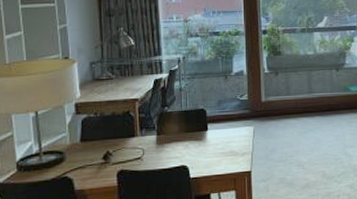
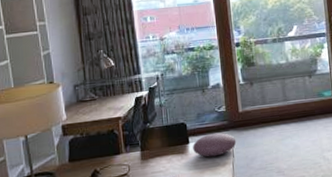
decorative bowl: none [211,121,257,146] -> present [193,133,237,157]

